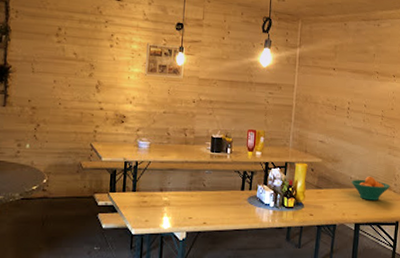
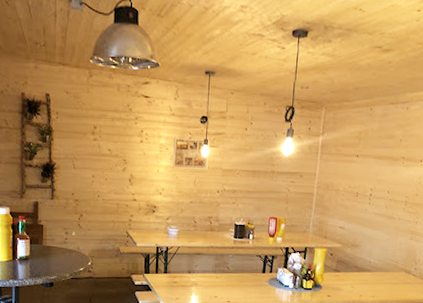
fruit bowl: present [351,176,390,201] -> none [370,260,410,284]

